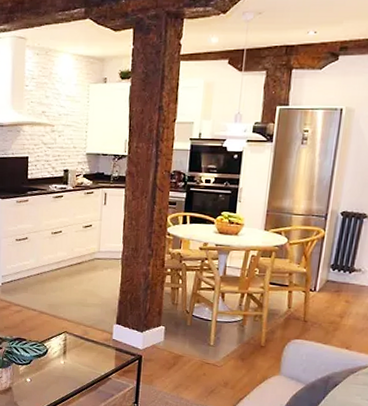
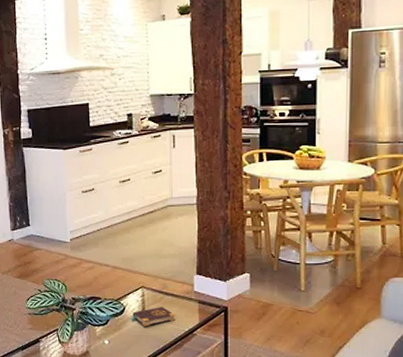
book: none [53,350,94,369] -> present [131,306,176,327]

